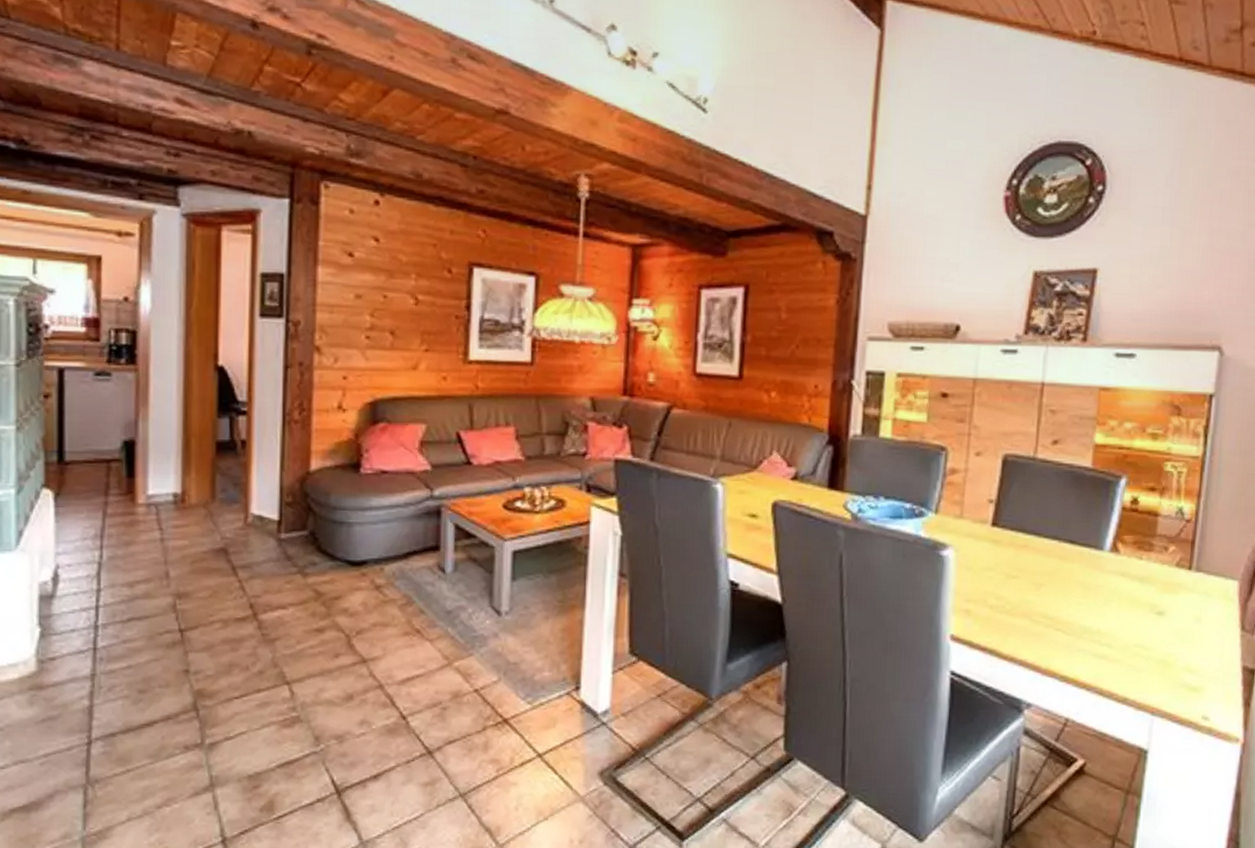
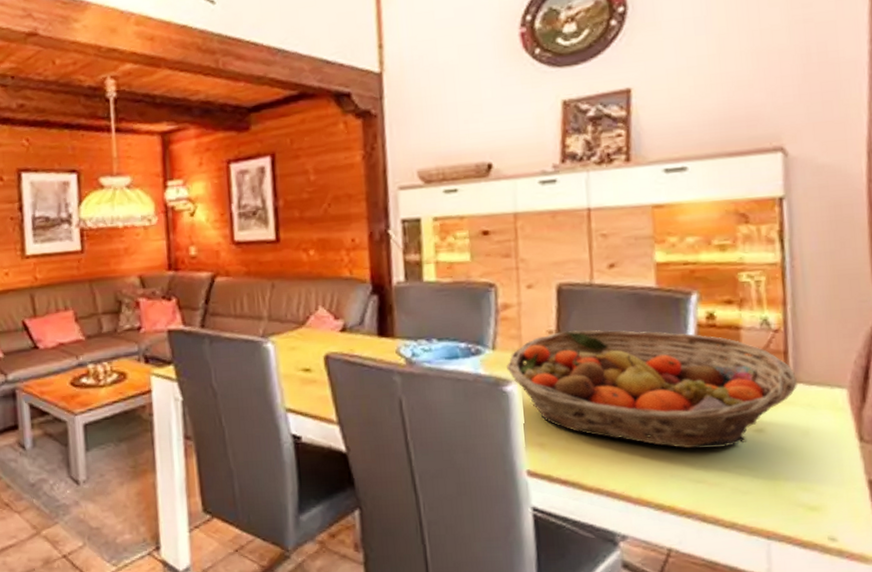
fruit basket: none [946,502,1199,627] -> present [507,330,798,450]

